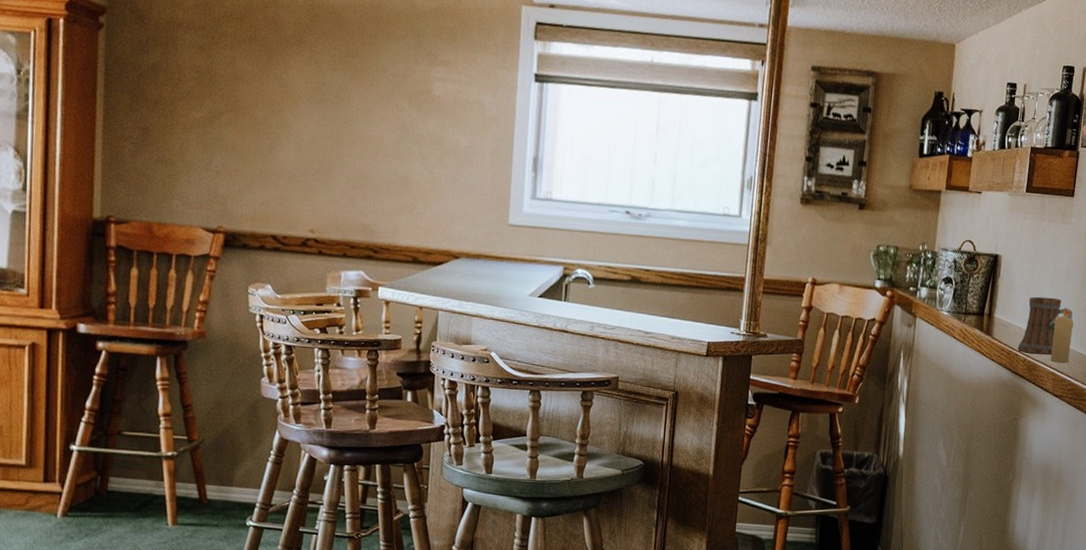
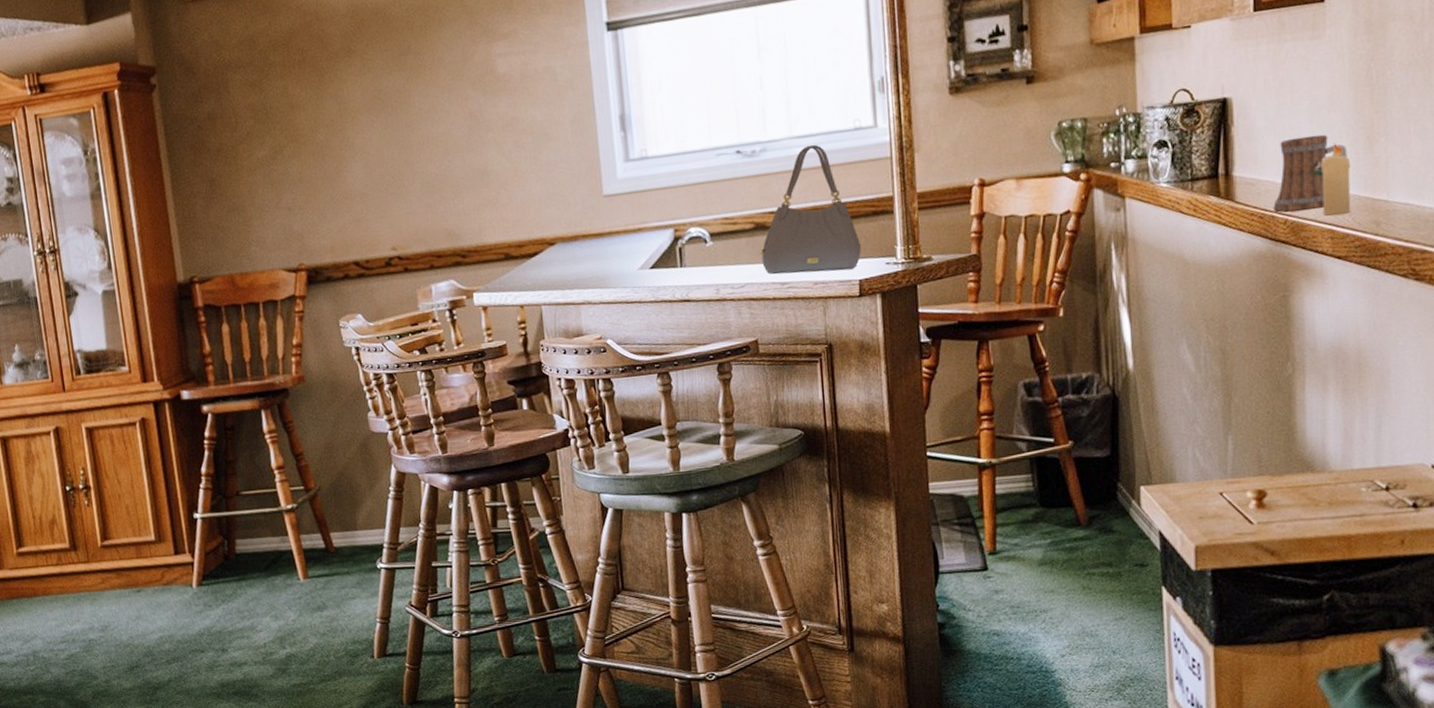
handbag: none [632,220,714,332] -> present [760,144,862,275]

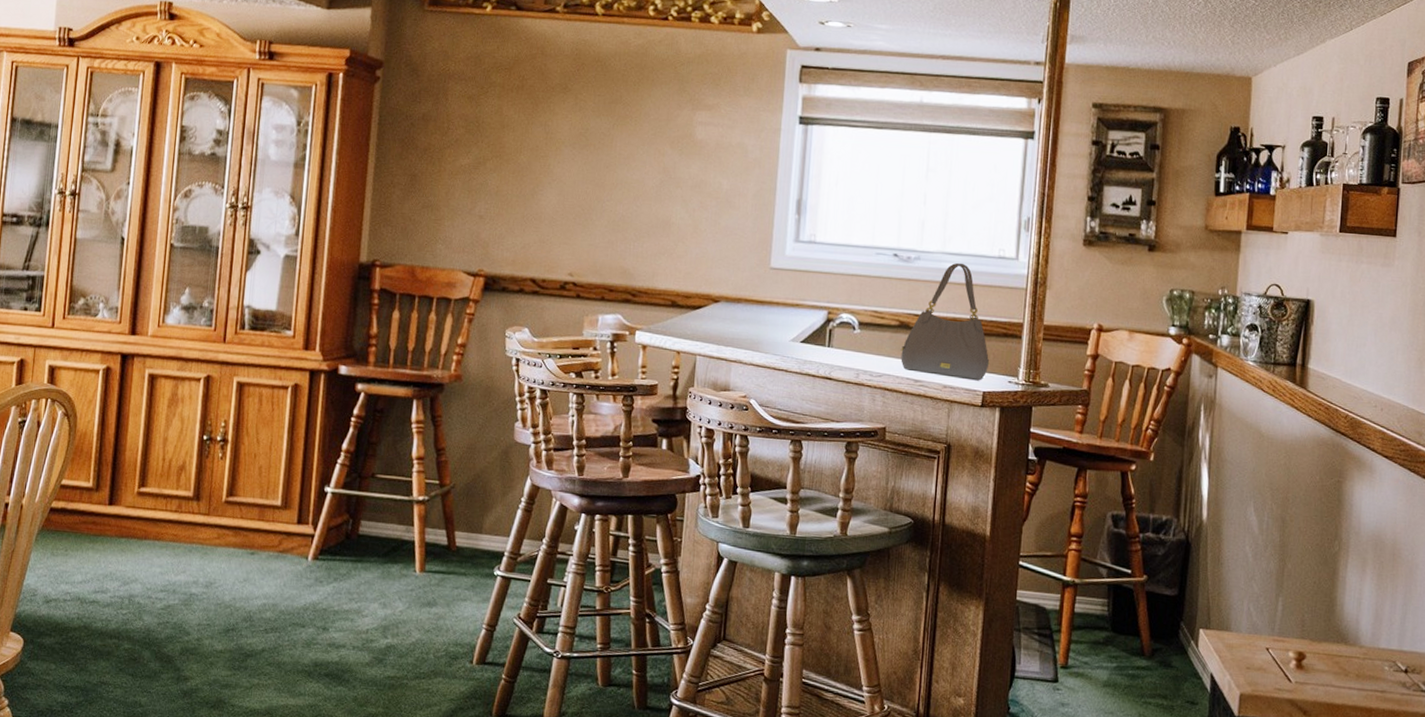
beer mug: present [1273,134,1348,213] -> none [1337,346,1402,411]
candle: present [1321,144,1351,216] -> none [1377,358,1404,420]

